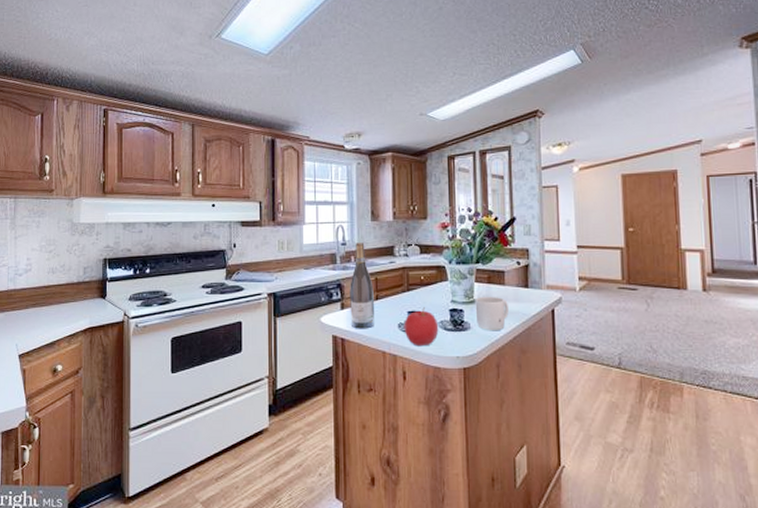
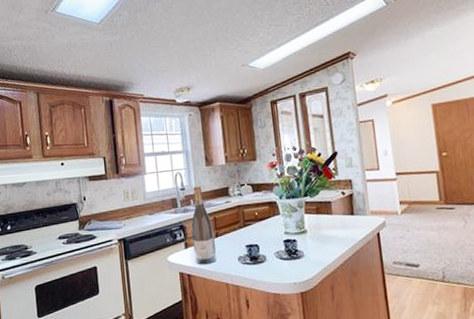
fruit: present [404,307,439,347] -> none [243,240,276,277]
mug: present [475,296,509,331] -> none [306,225,338,257]

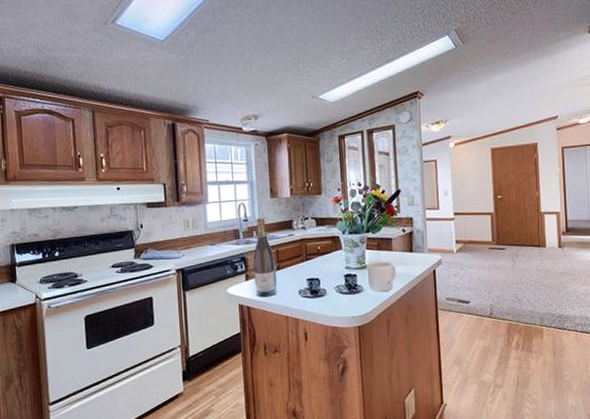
mug: none [306,225,338,257] -> present [366,261,396,292]

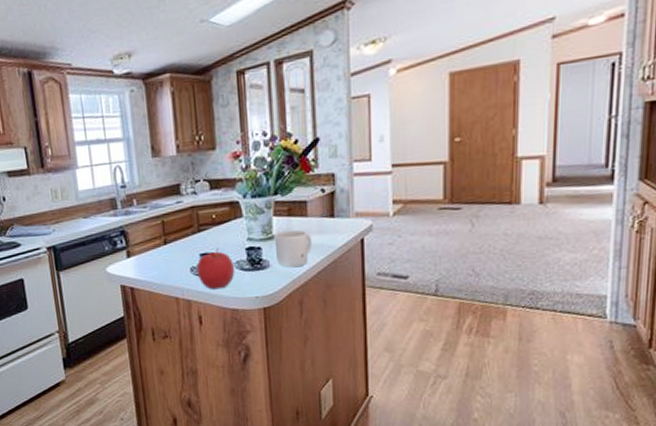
wine bottle: present [253,218,277,298] -> none [134,183,165,277]
fruit: none [304,274,336,310] -> present [196,248,235,290]

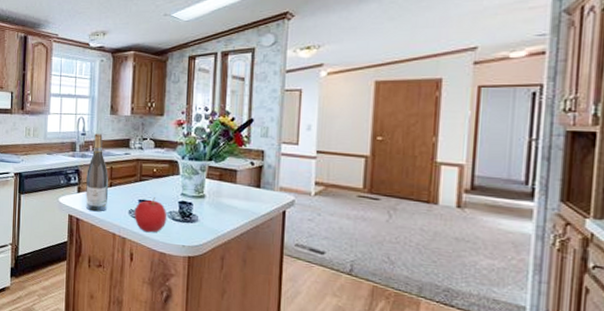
wine bottle: none [134,183,165,277] -> present [85,134,108,212]
mug: present [274,229,312,268] -> none [204,192,238,226]

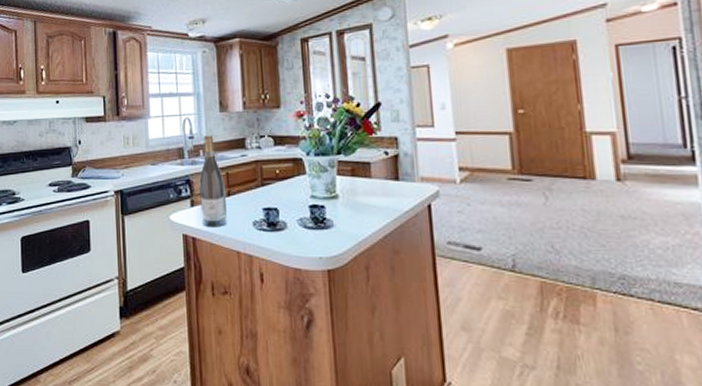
fruit: present [134,197,167,233] -> none [259,203,298,246]

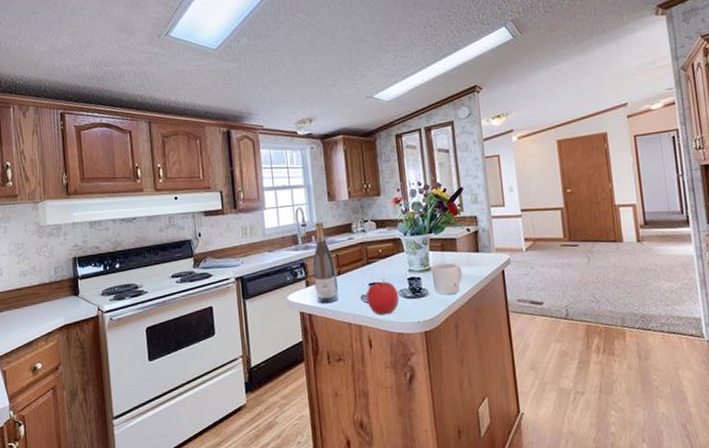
fruit: none [259,203,298,246] -> present [366,278,400,316]
mug: none [337,190,377,229] -> present [430,262,463,296]

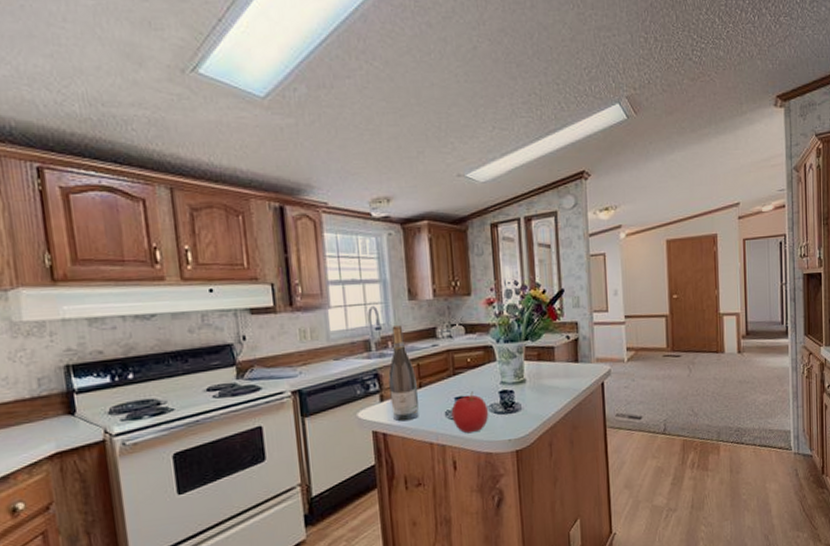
mug: present [430,262,463,296] -> none [525,373,560,410]

